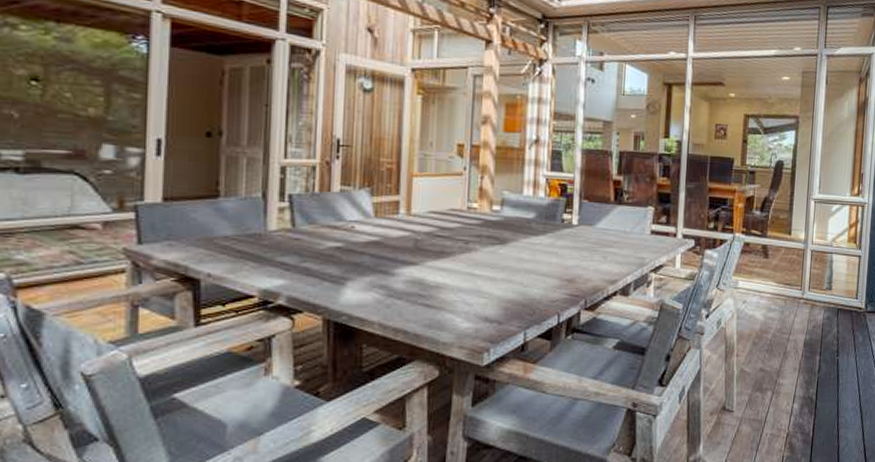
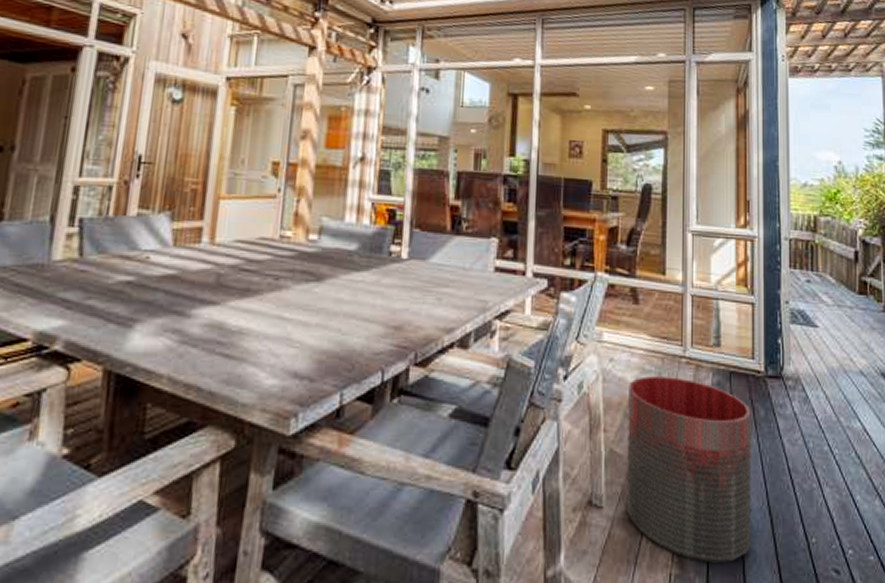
trash can: none [751,314,852,447] -> present [626,376,752,563]

